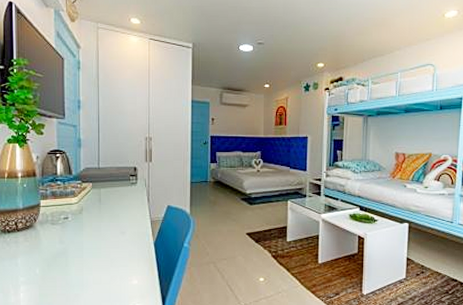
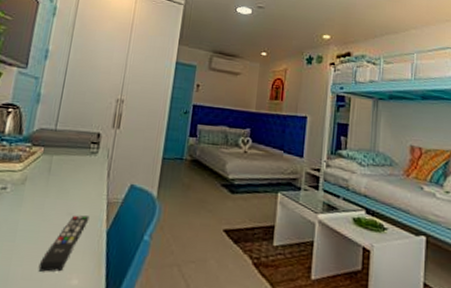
remote control: none [105,233,138,277] -> present [38,215,90,272]

